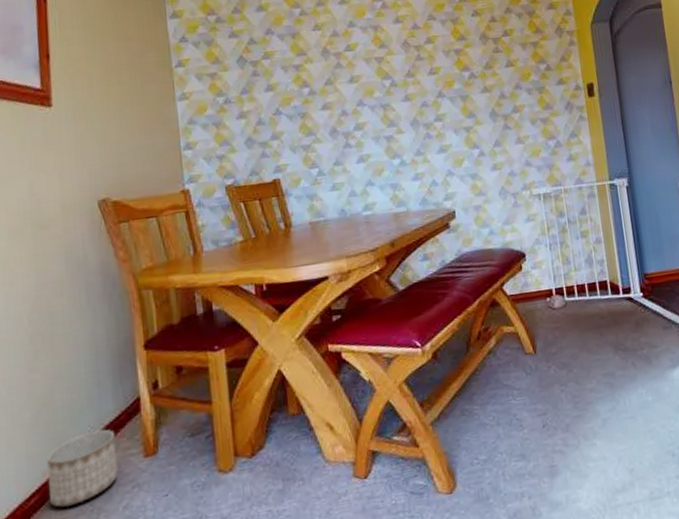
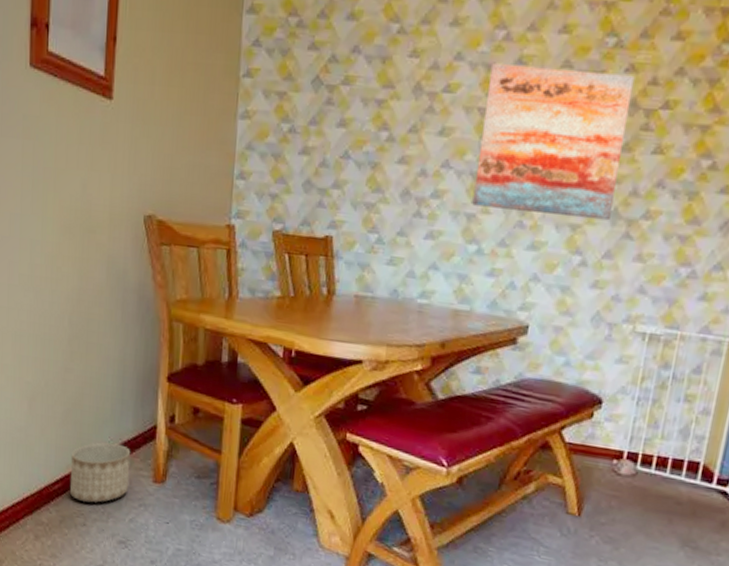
wall art: none [377,18,491,129] -> present [472,64,635,221]

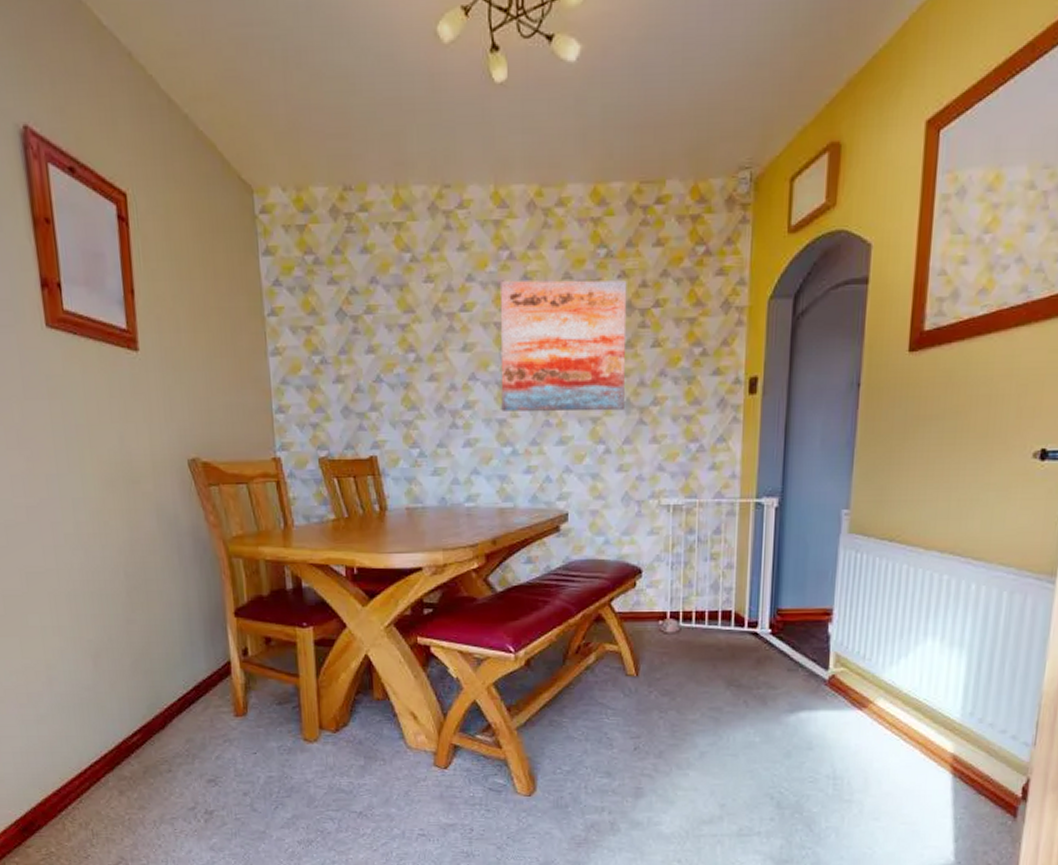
planter: present [70,442,131,503] -> none [146,685,211,748]

